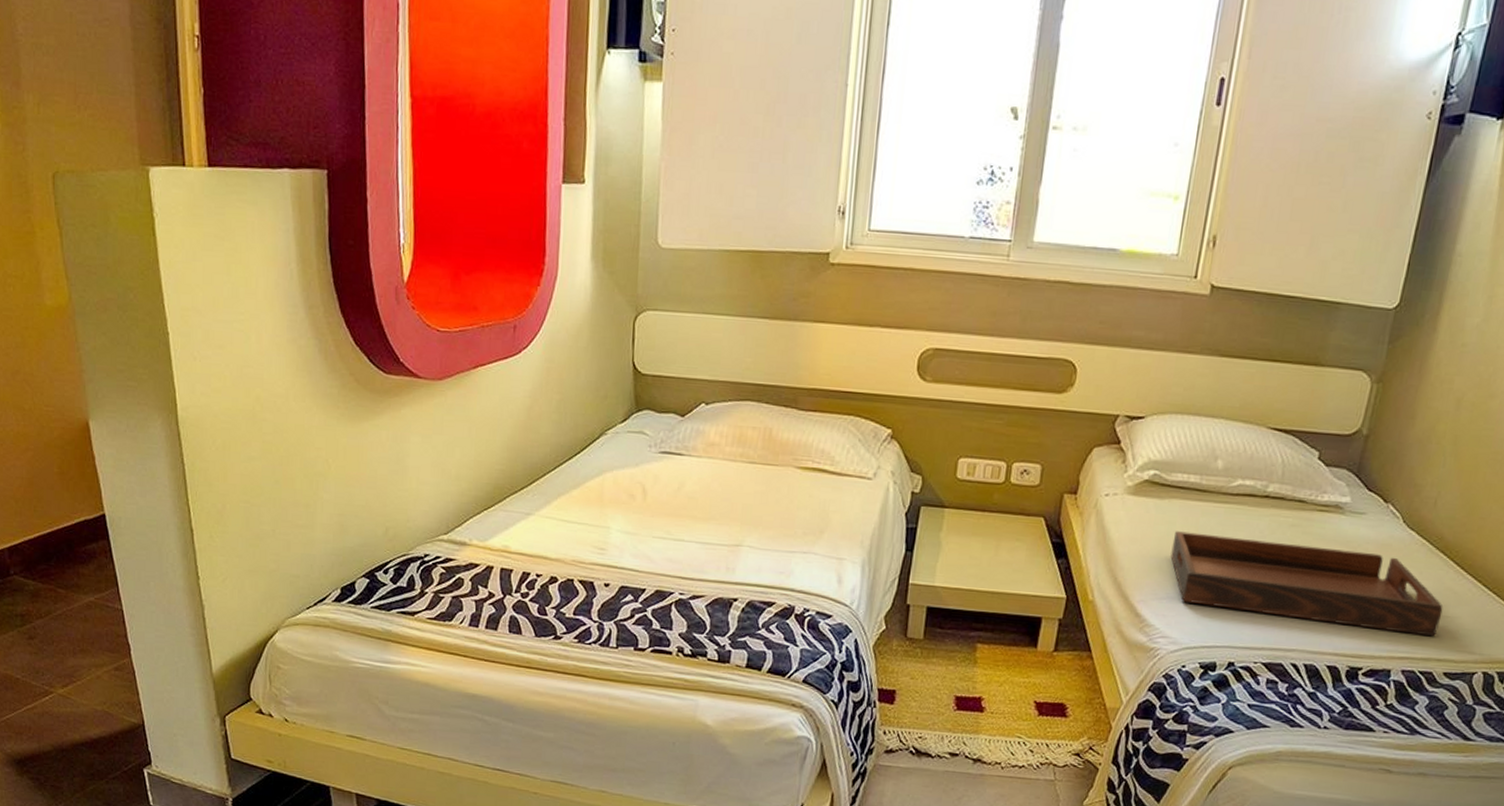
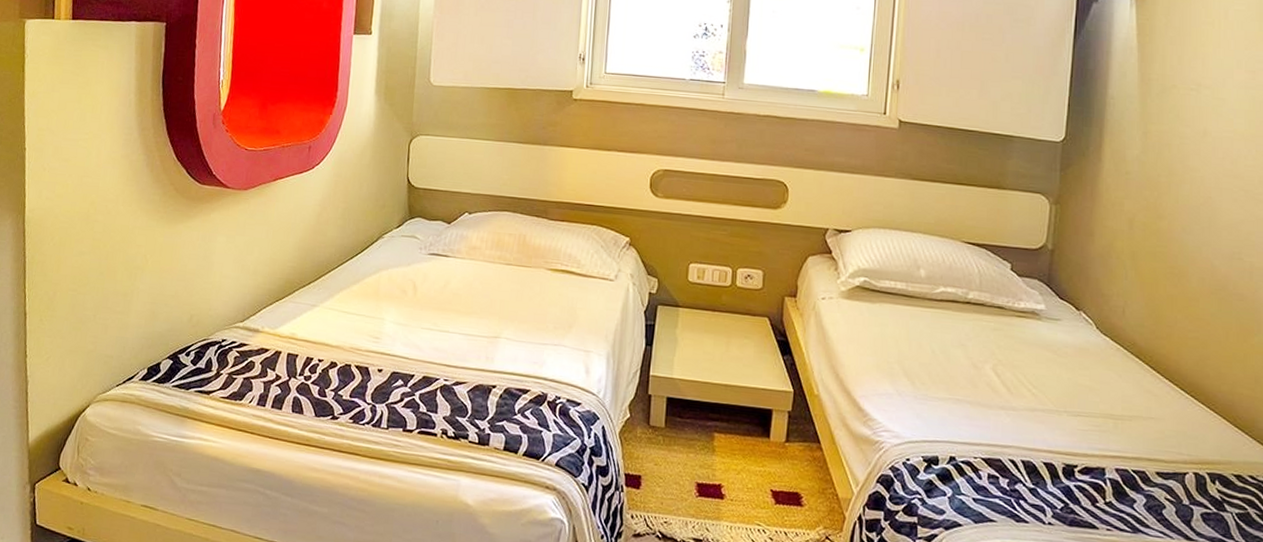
serving tray: present [1170,531,1444,637] -> none [886,332,1146,437]

